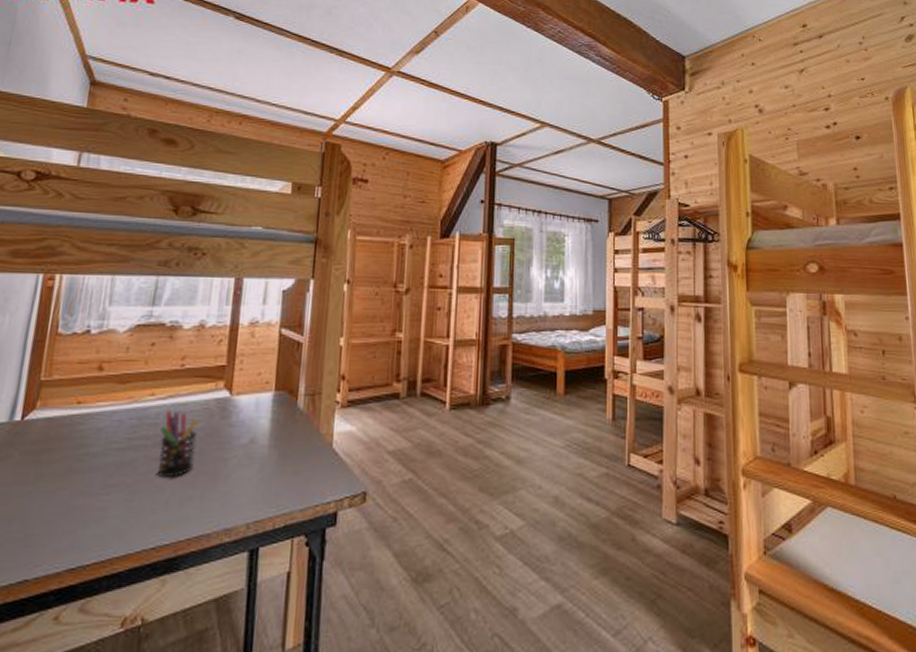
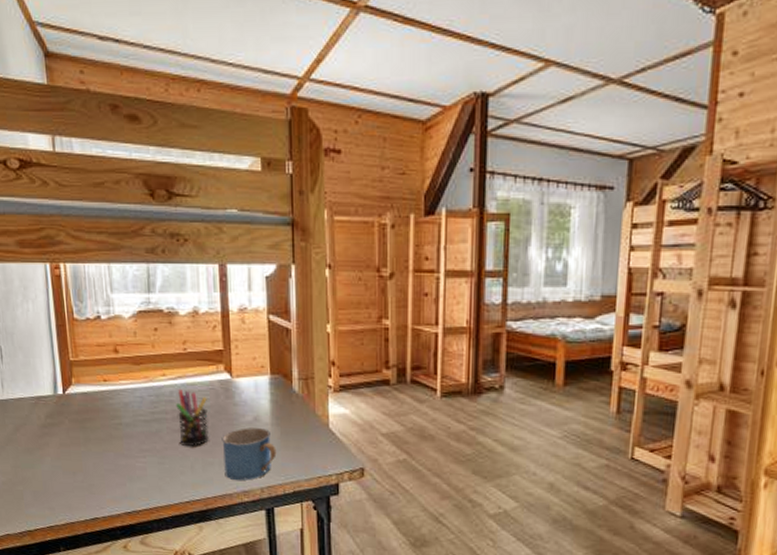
mug: none [205,452,271,515] -> present [222,428,277,480]

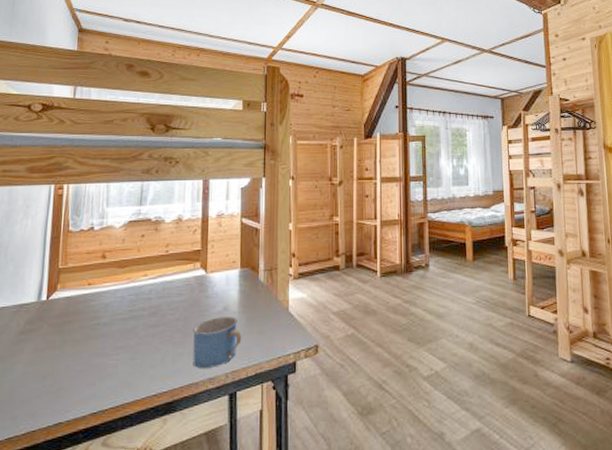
pen holder: present [176,389,209,446] -> none [153,287,183,340]

